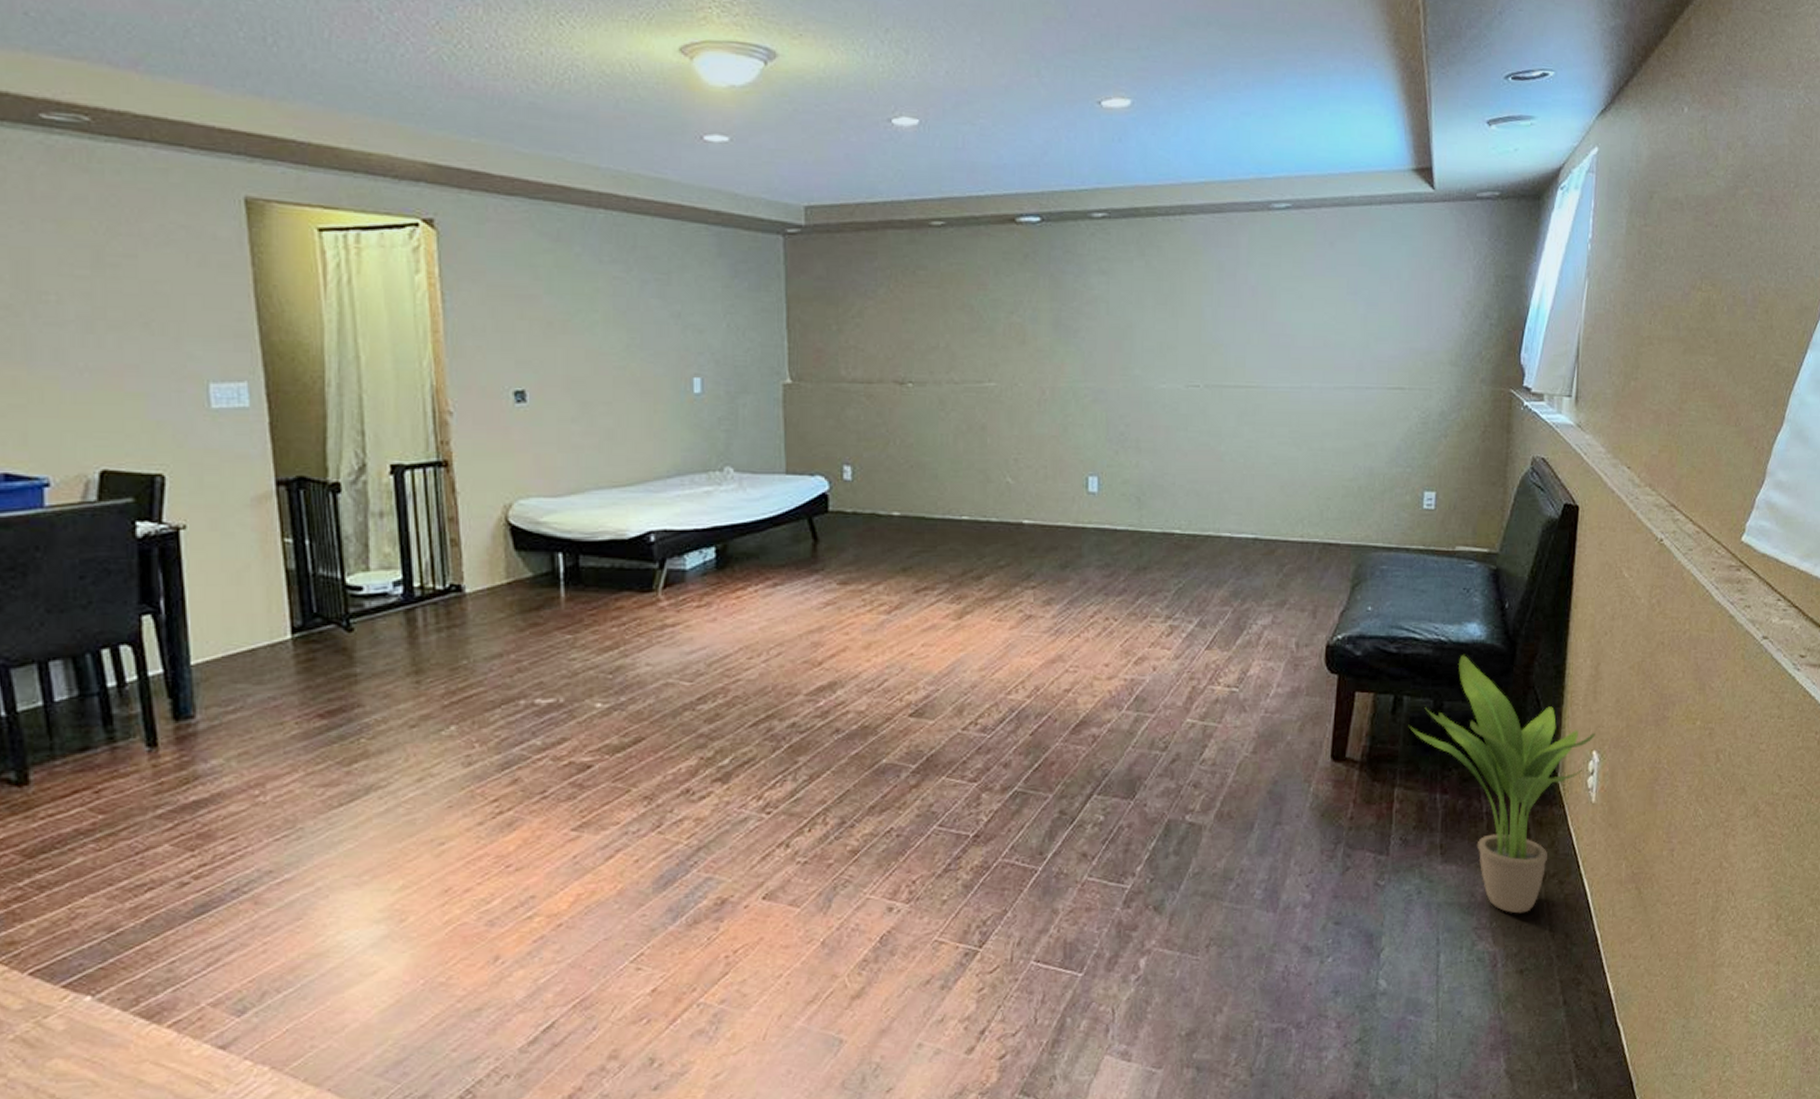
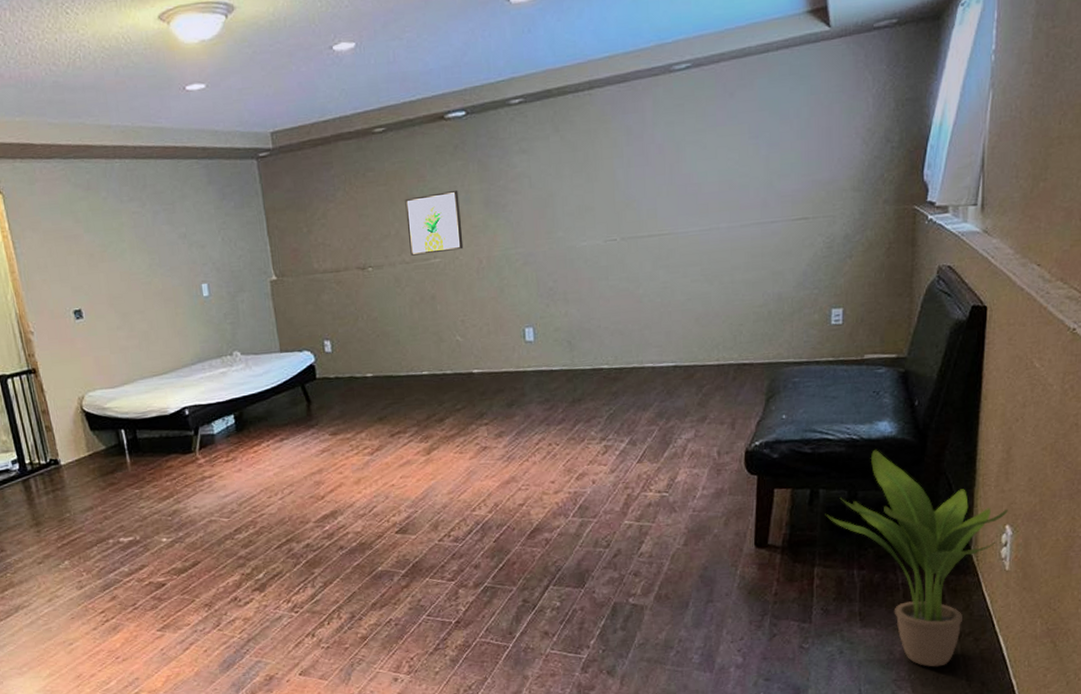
wall art: none [960,305,1025,376] -> present [405,189,464,256]

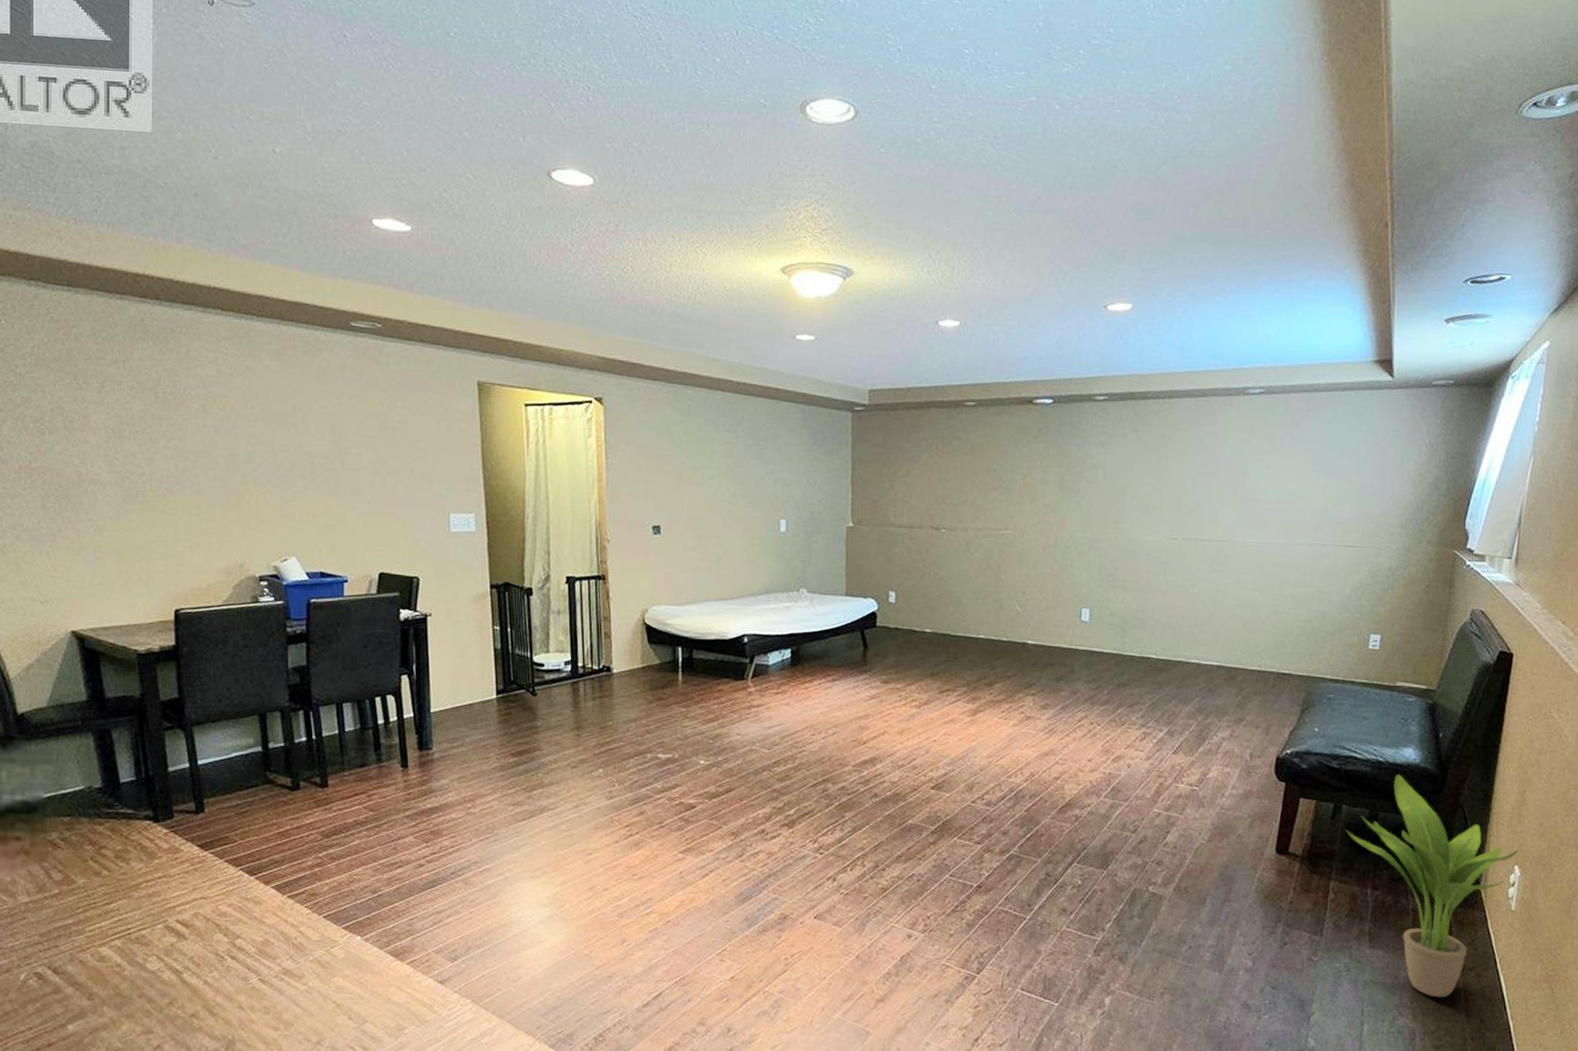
wall art: present [405,189,464,256] -> none [983,469,1037,526]

